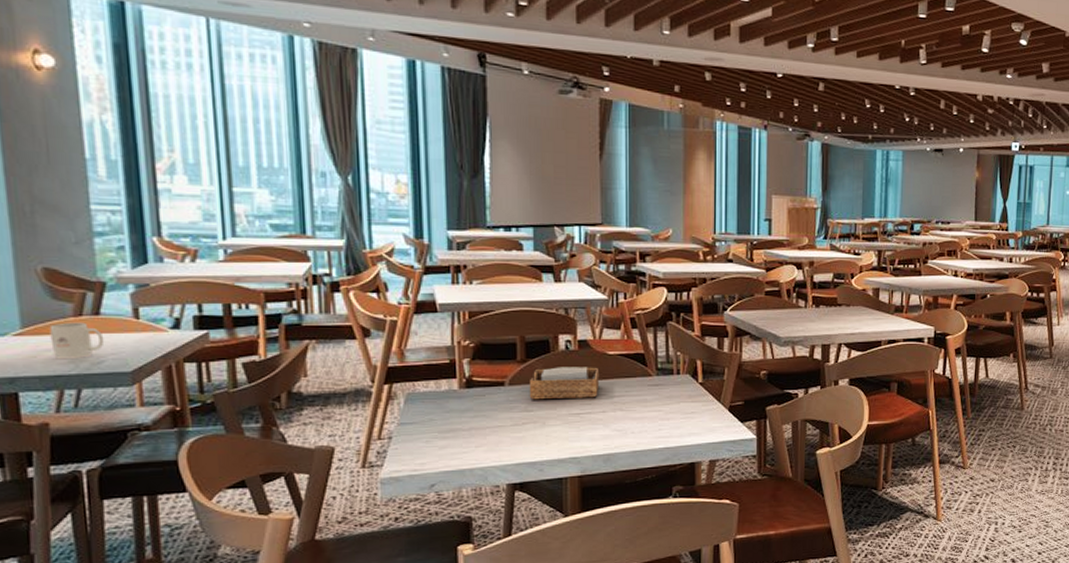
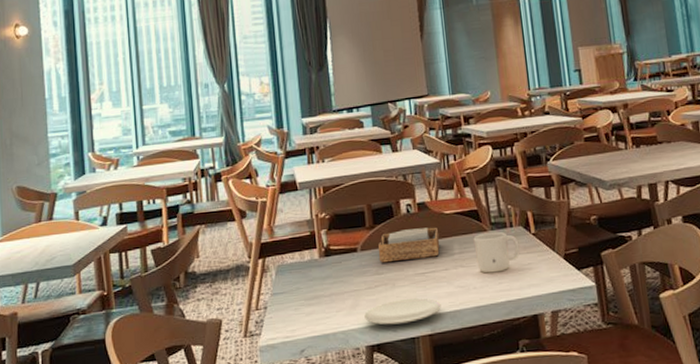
mug: present [49,322,105,360] -> none [19,227,56,259]
plate: none [508,439,594,464] -> present [364,298,441,325]
mug: none [636,377,684,419] -> present [473,231,520,274]

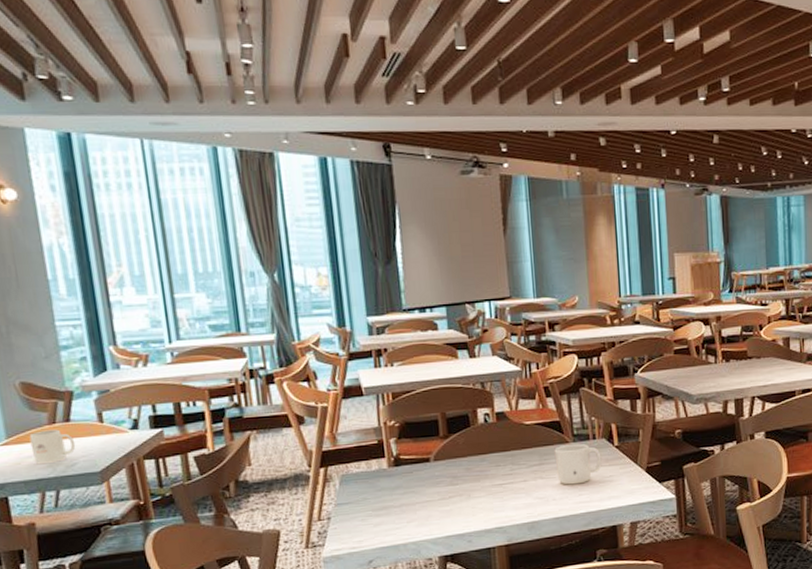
mug: none [19,227,56,259] -> present [29,429,76,465]
plate: present [364,298,441,325] -> none [437,509,519,536]
napkin holder: present [378,227,440,263] -> none [452,437,519,474]

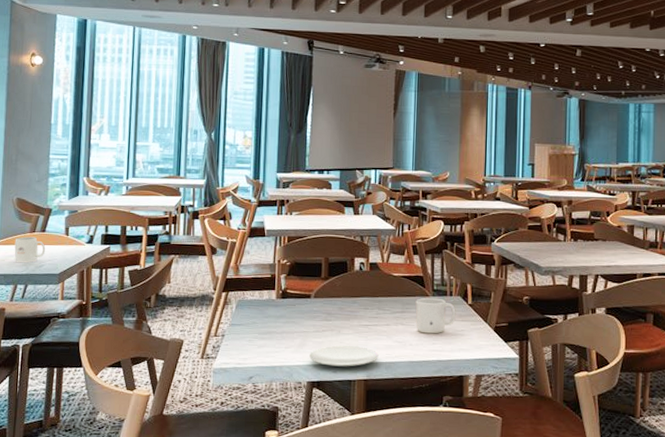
plate: none [437,509,519,536] -> present [309,345,379,367]

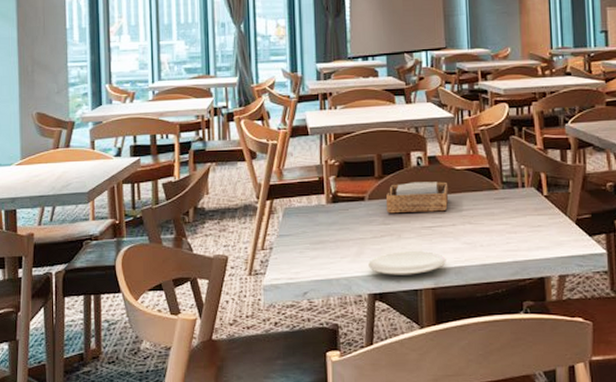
mug: present [14,236,46,264] -> none [38,153,72,183]
napkin holder: none [329,284,386,313] -> present [385,181,449,214]
mug: present [415,297,456,334] -> none [483,191,531,232]

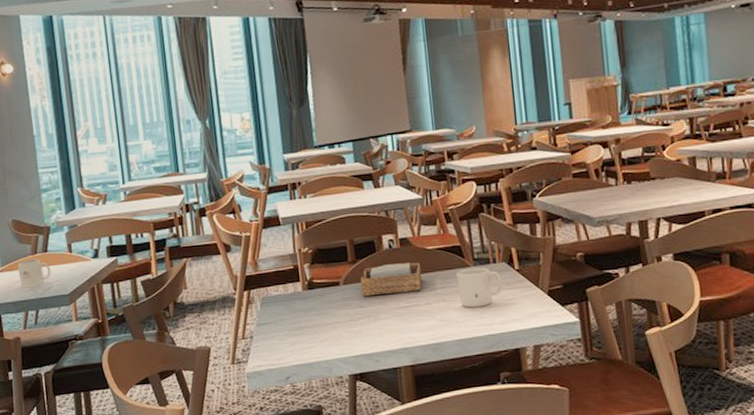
mug: none [38,153,72,183] -> present [17,258,51,289]
plate: present [368,251,446,275] -> none [347,330,423,356]
mug: none [483,191,531,232] -> present [455,267,503,308]

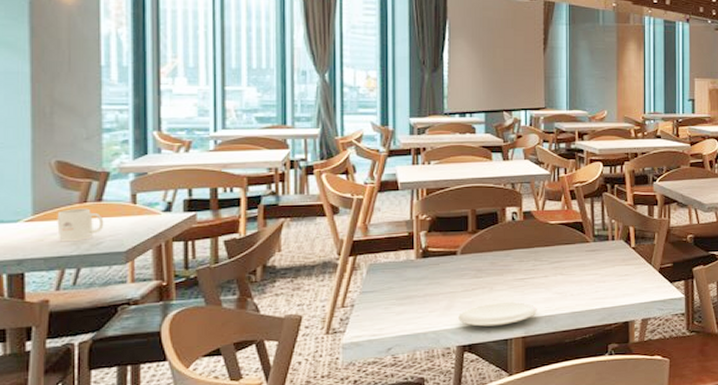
plate: none [347,330,423,356] -> present [458,302,537,327]
napkin holder: present [360,262,422,297] -> none [478,235,542,267]
mug: present [455,267,503,308] -> none [575,243,619,282]

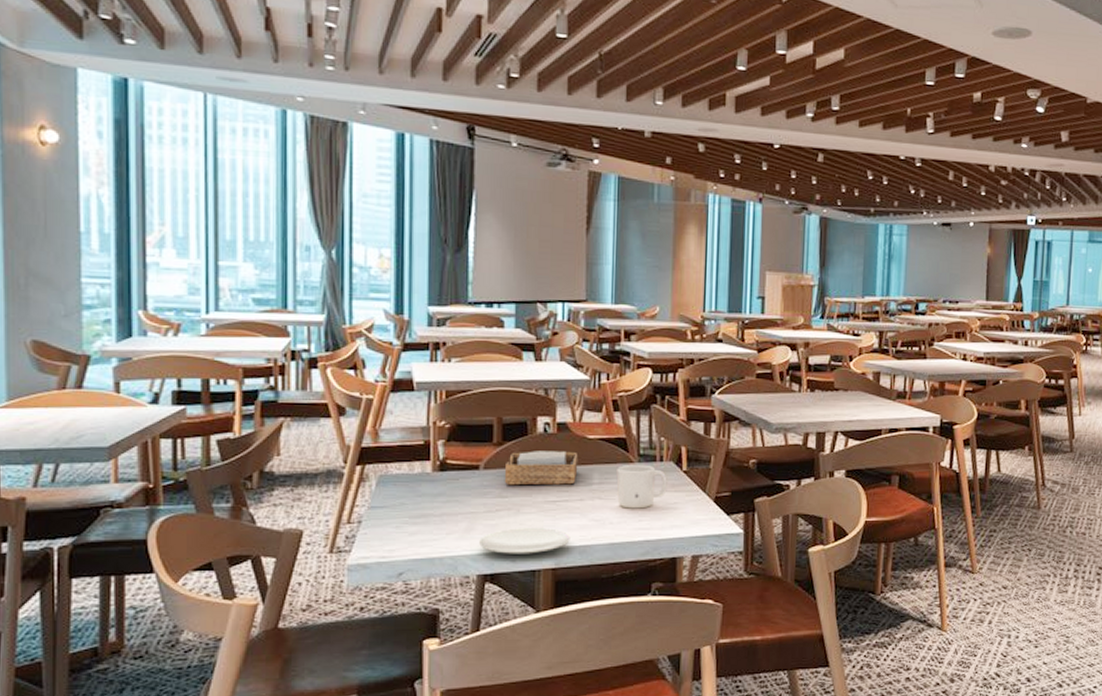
mug: present [57,208,104,242] -> none [34,395,85,434]
napkin holder: none [478,235,542,267] -> present [504,451,578,486]
mug: none [575,243,619,282] -> present [616,464,667,509]

